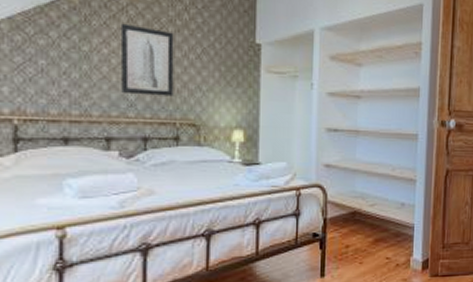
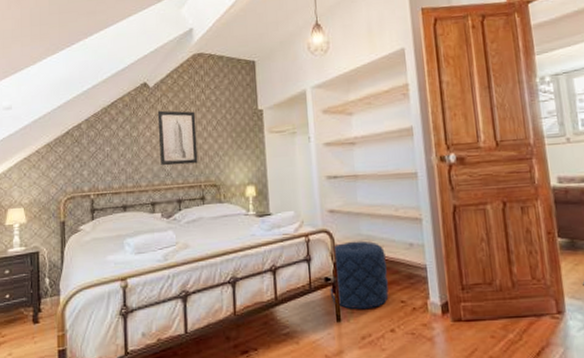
pouf: none [317,198,377,266] -> present [330,240,389,310]

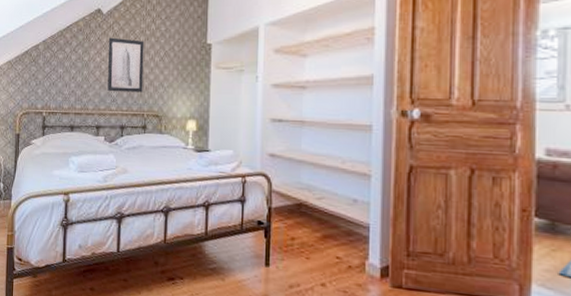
pouf: present [330,240,389,310] -> none [261,188,325,259]

